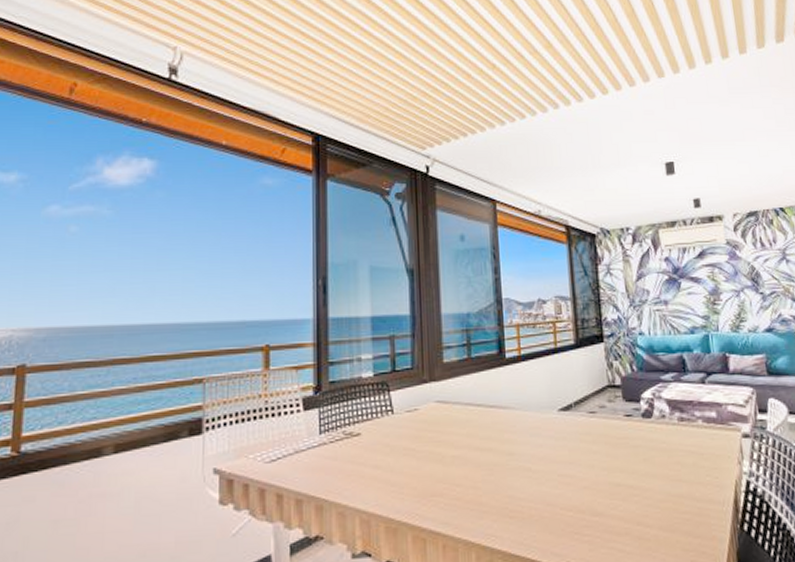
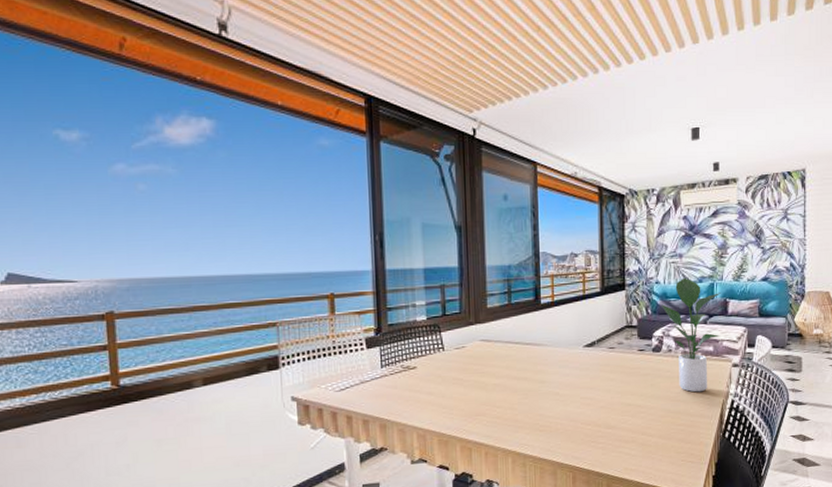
potted plant: none [649,327,723,470] -> present [662,277,721,393]

